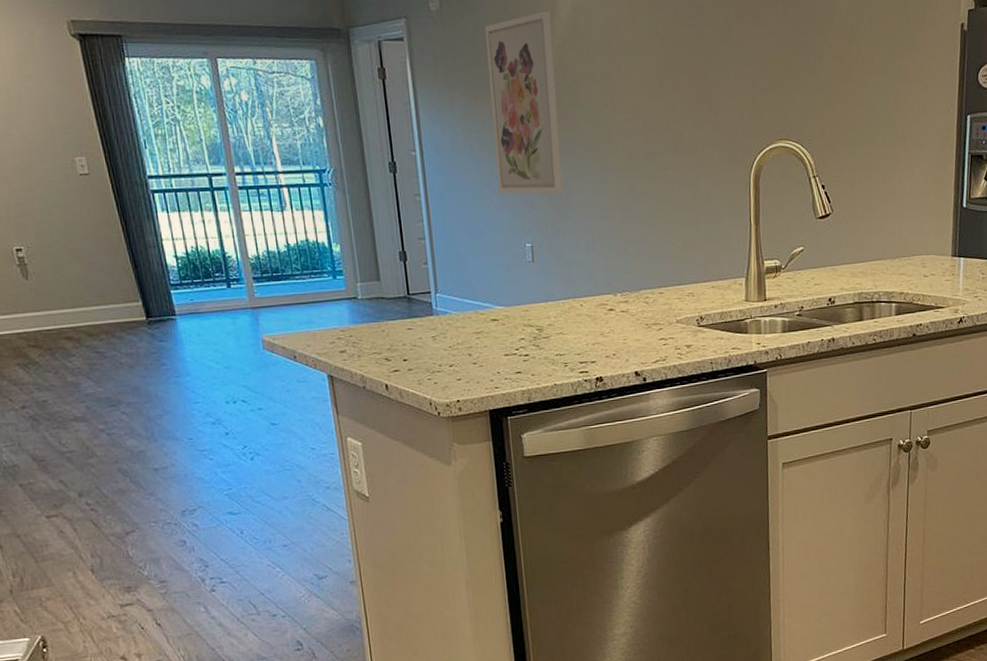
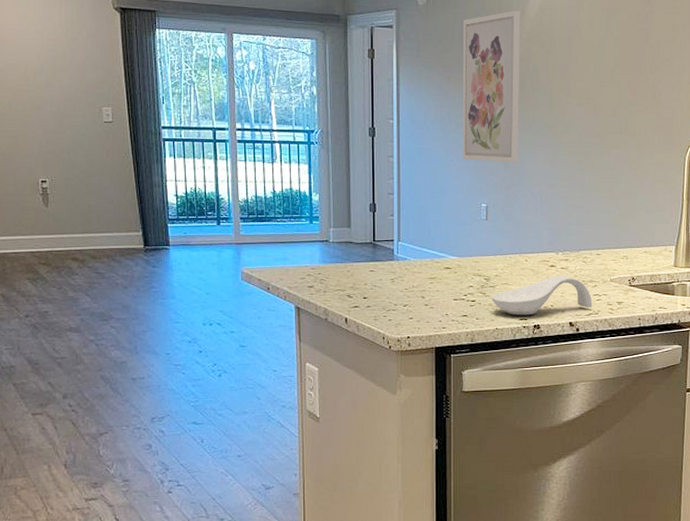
spoon rest: none [546,320,659,368] -> present [491,276,593,316]

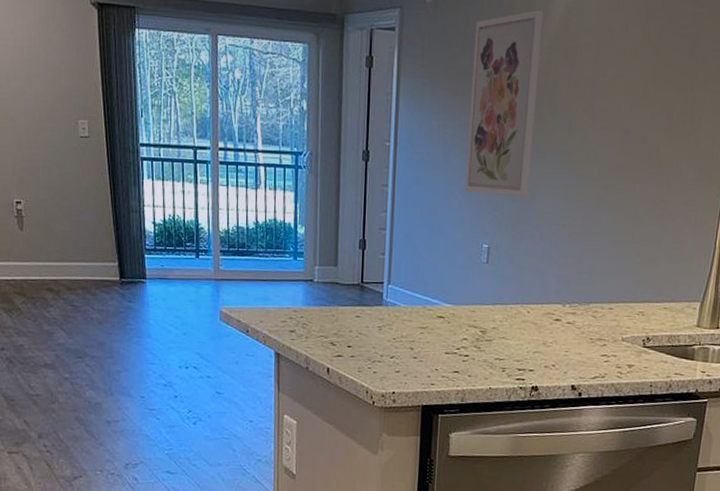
spoon rest: present [491,276,593,316] -> none [486,331,600,375]

